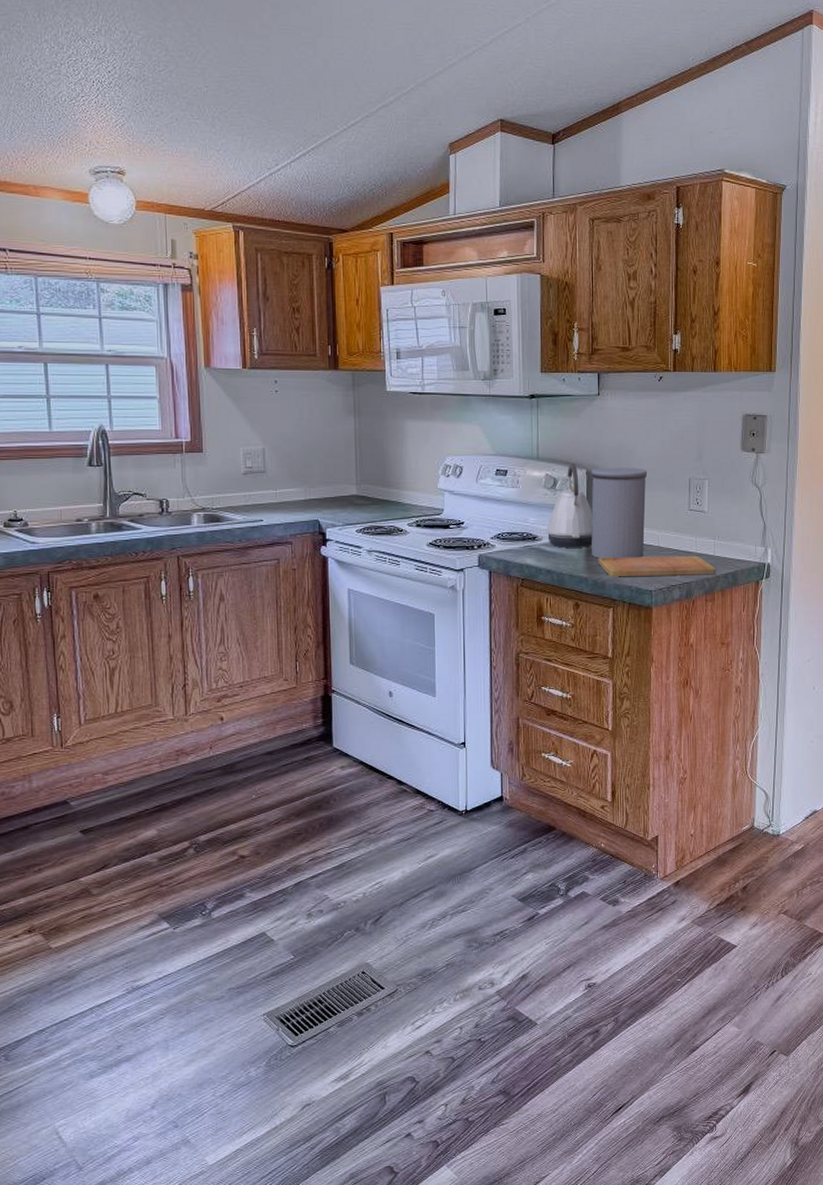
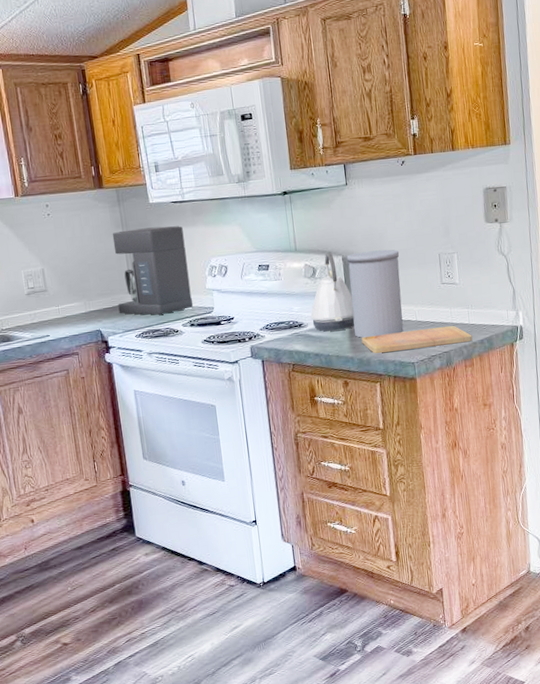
coffee maker: none [341,417,422,511] -> present [112,226,194,315]

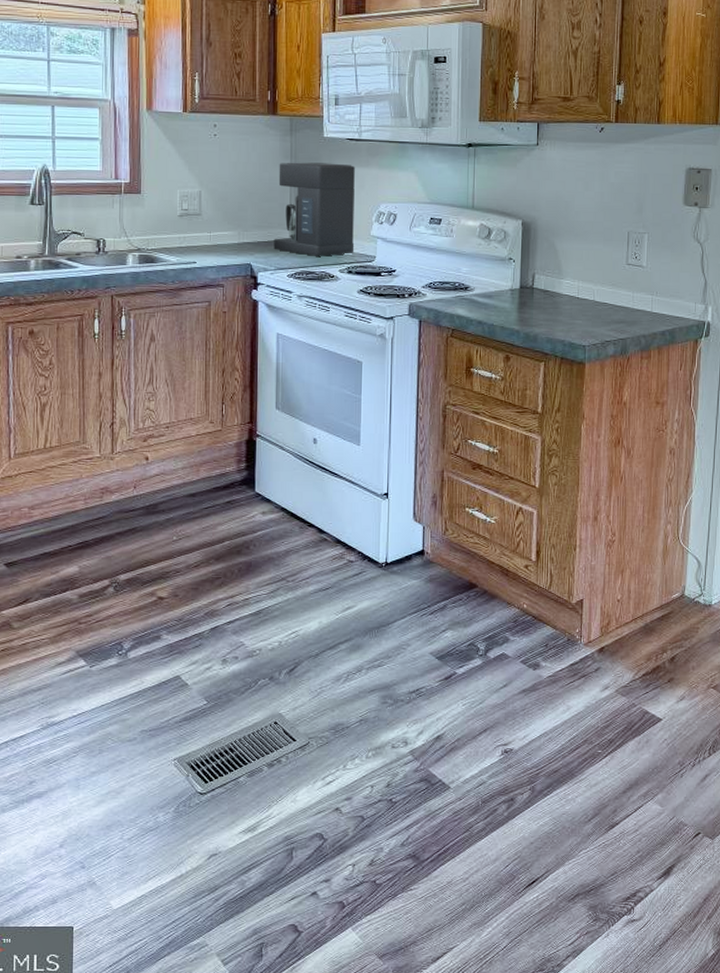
kettle: present [310,251,355,332] -> none [479,213,527,299]
canister: present [346,249,404,338] -> none [524,218,585,312]
cutting board: present [361,325,473,354] -> none [531,310,653,332]

